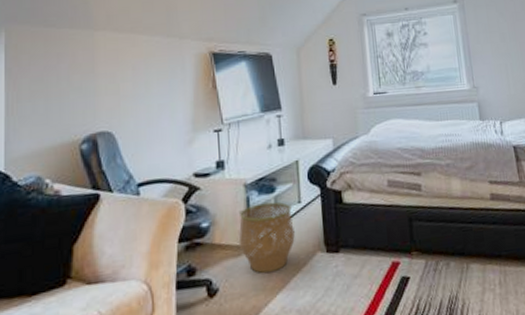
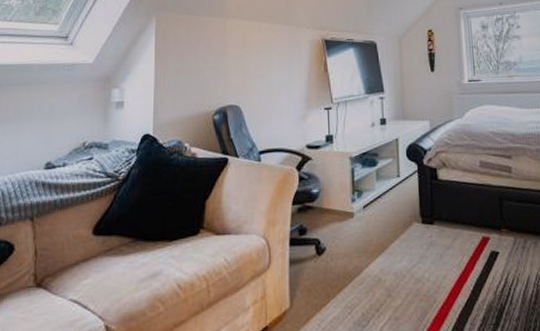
basket: present [238,202,295,274] -> none [344,174,394,238]

